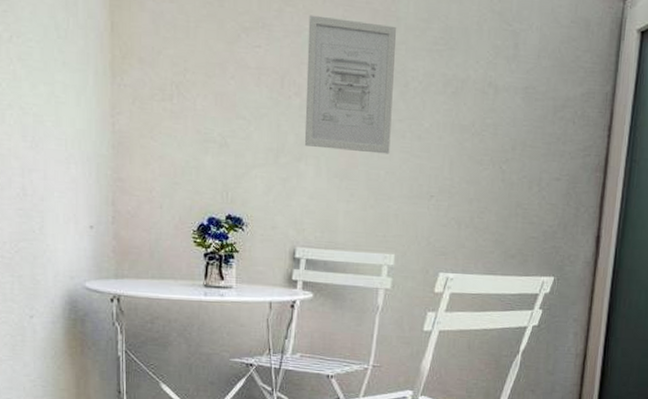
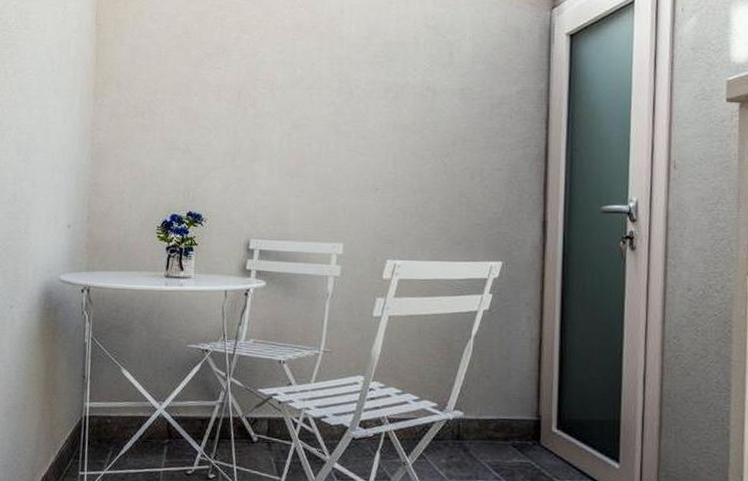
wall art: present [304,15,397,154] -> none [258,40,341,153]

